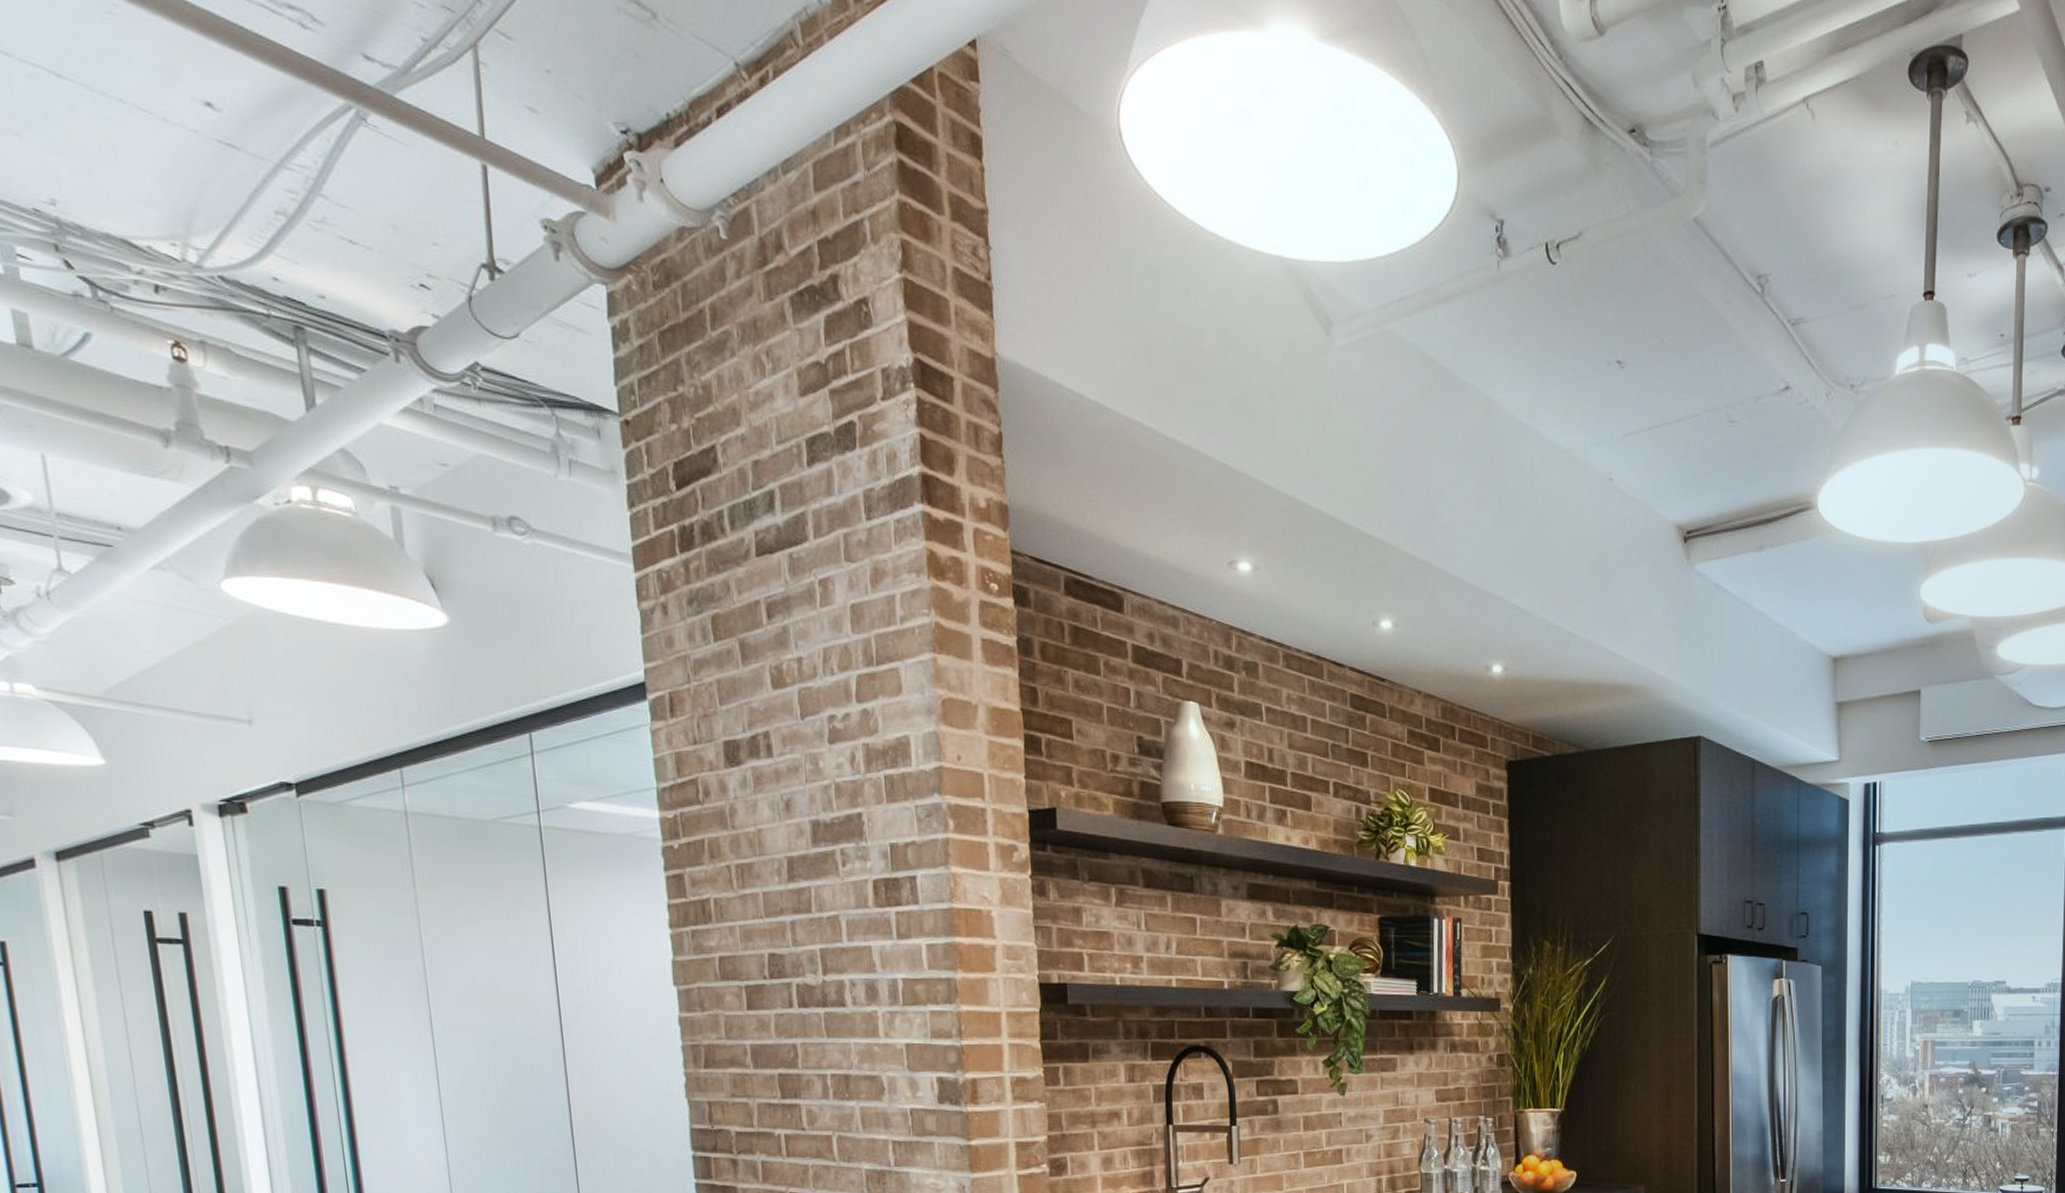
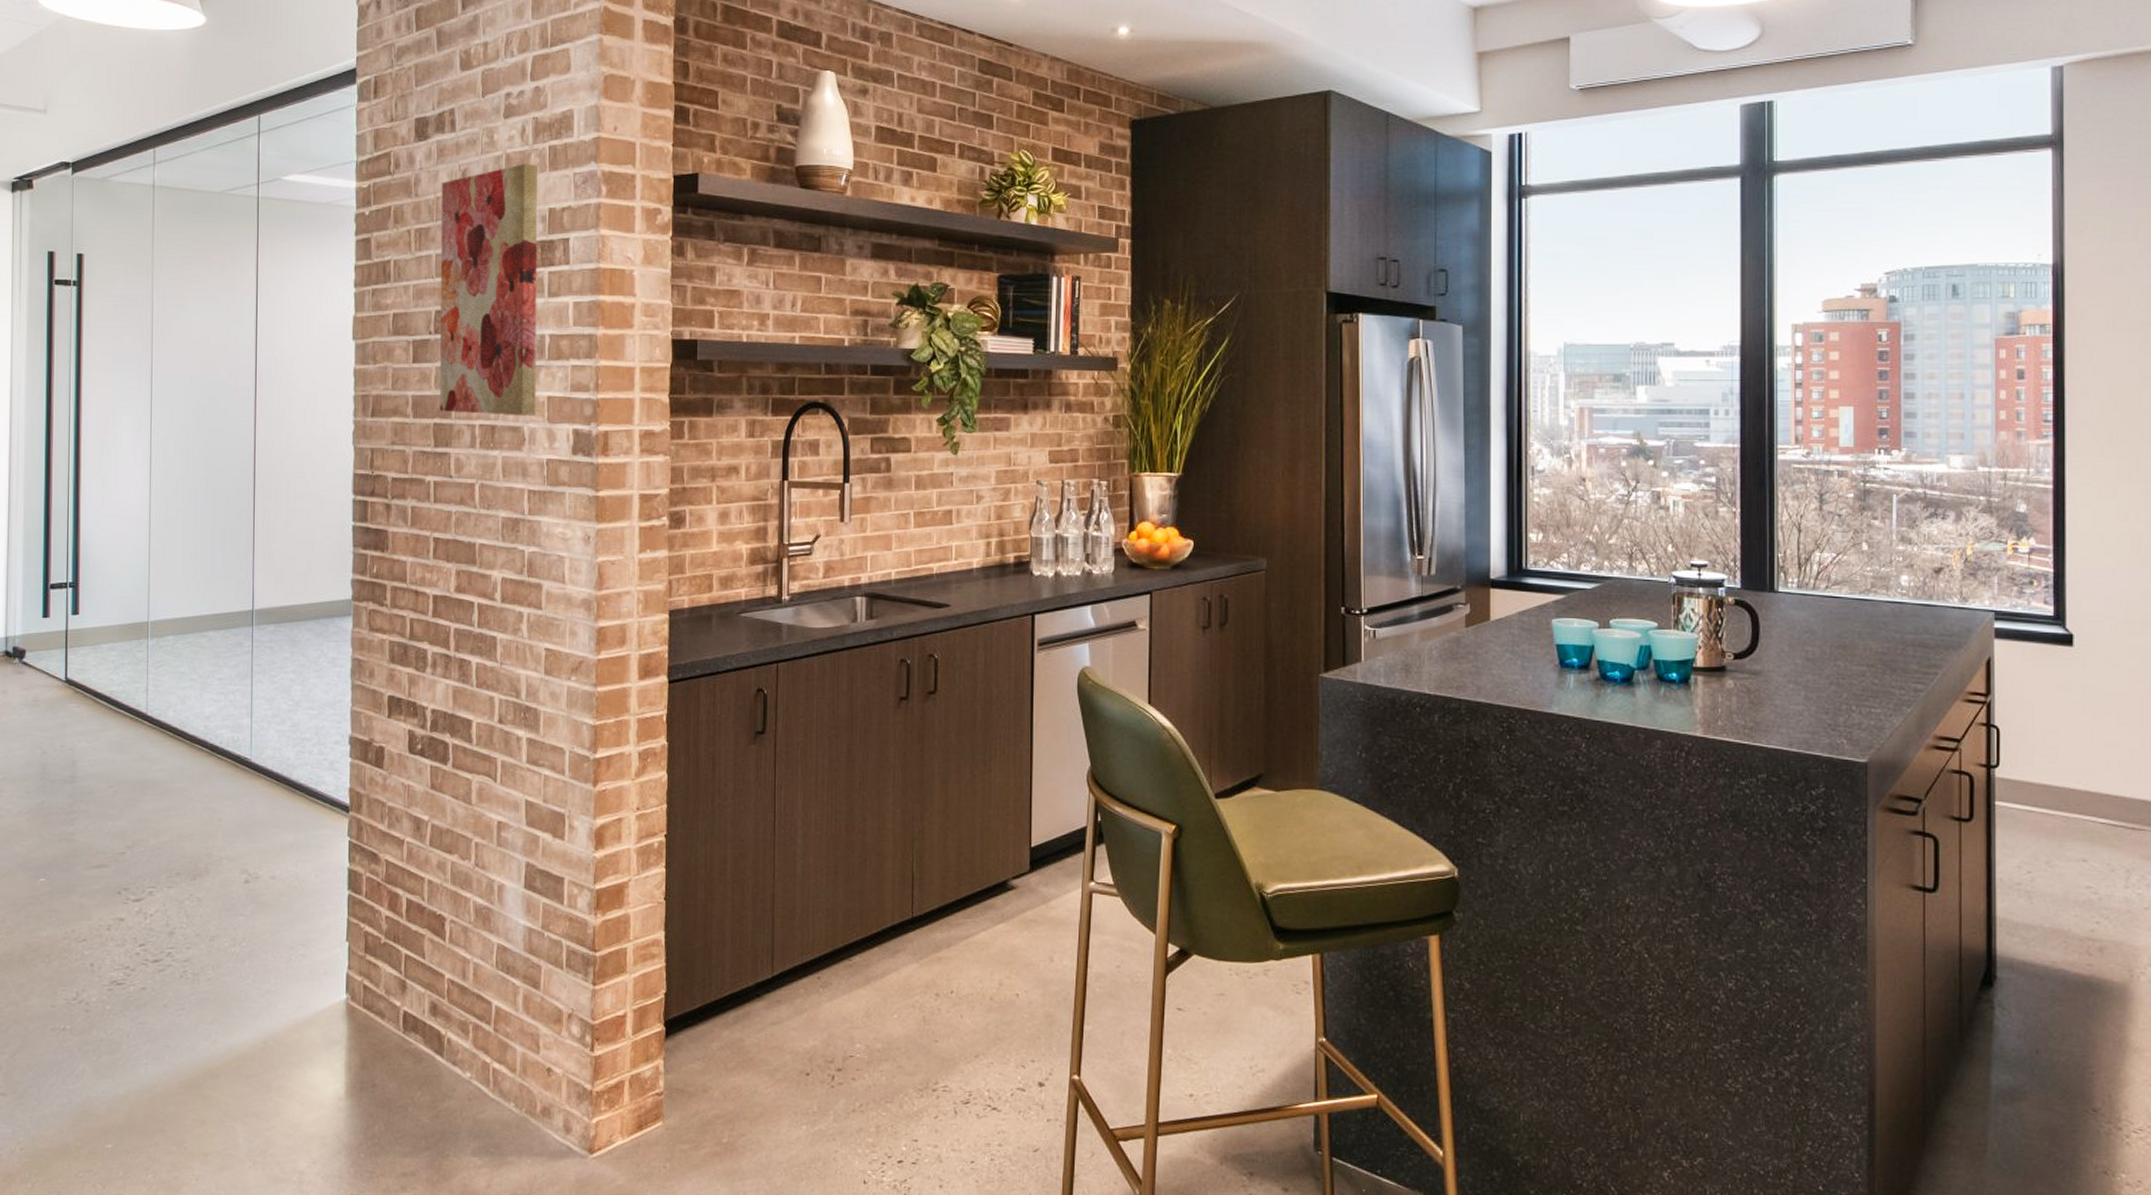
wall art: none [761,794,894,1064] -> present [440,164,538,416]

